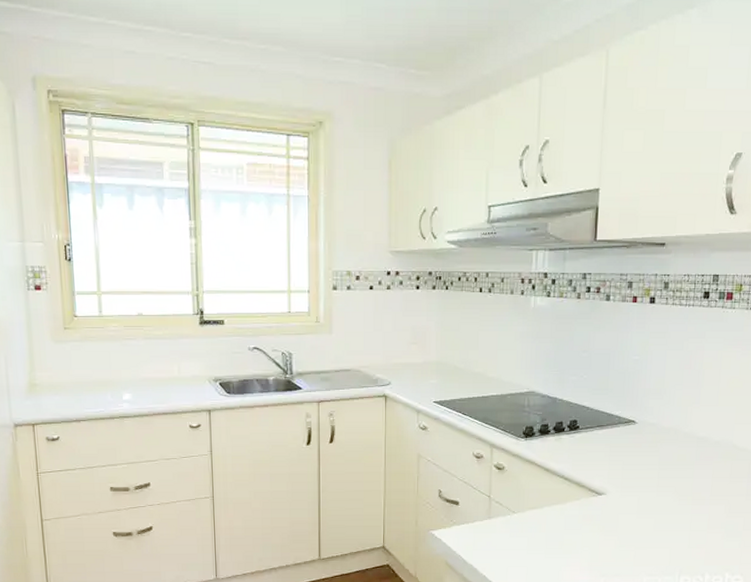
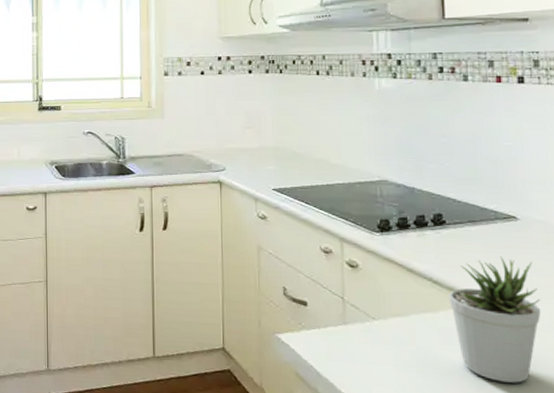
potted plant: none [575,455,645,556] -> present [448,256,541,383]

